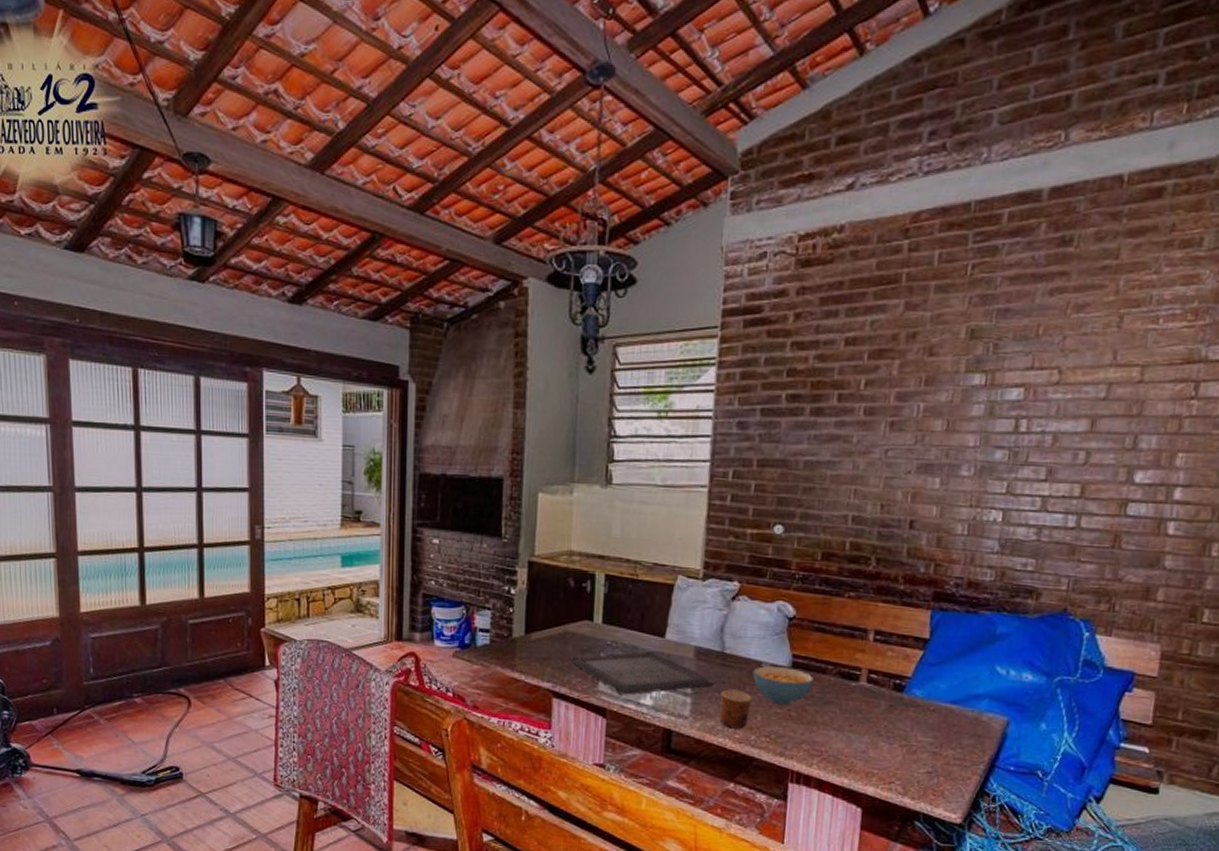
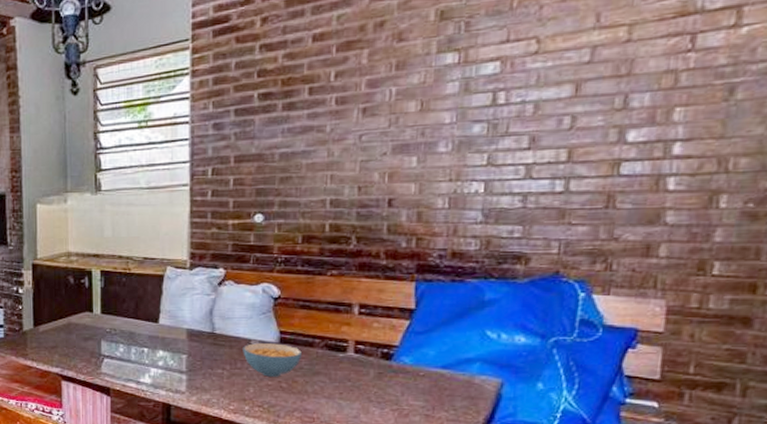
serving tray: present [570,651,717,695] -> none [75,336,209,375]
cup: present [719,689,752,729] -> none [214,366,244,401]

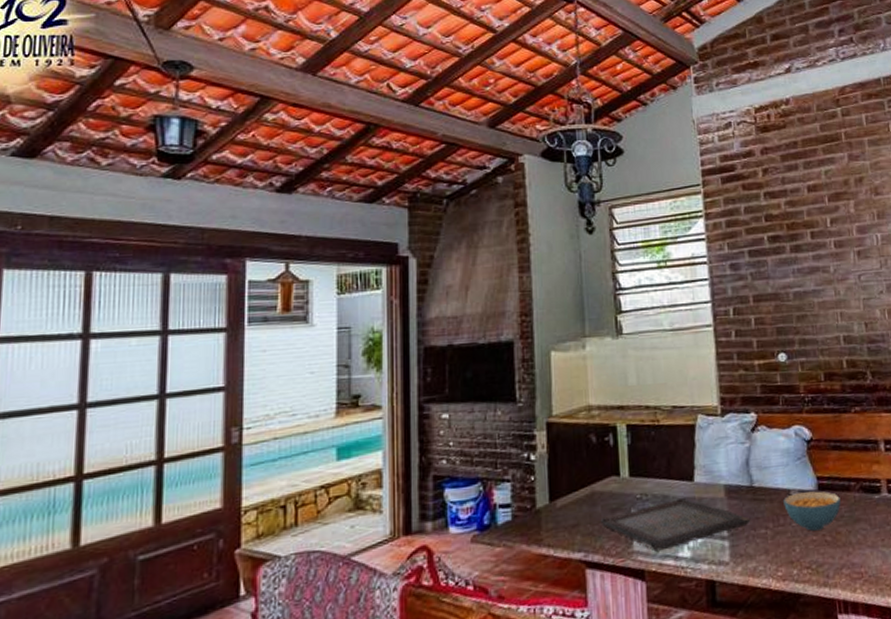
serving tray: none [75,336,209,375] -> present [600,498,751,552]

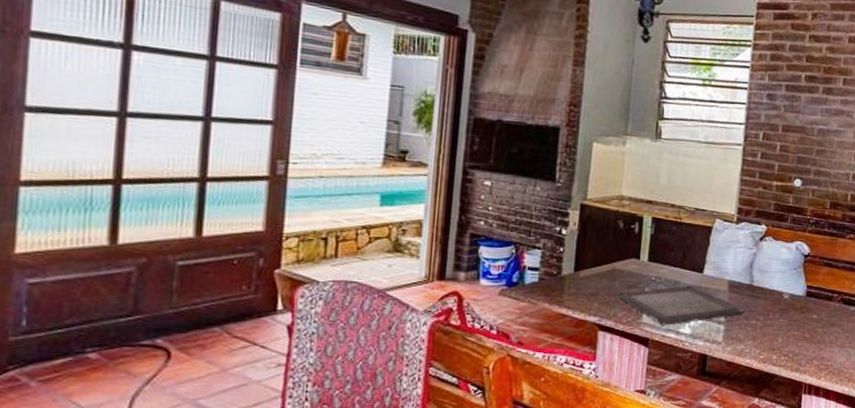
cereal bowl: present [783,491,841,531] -> none [775,296,823,328]

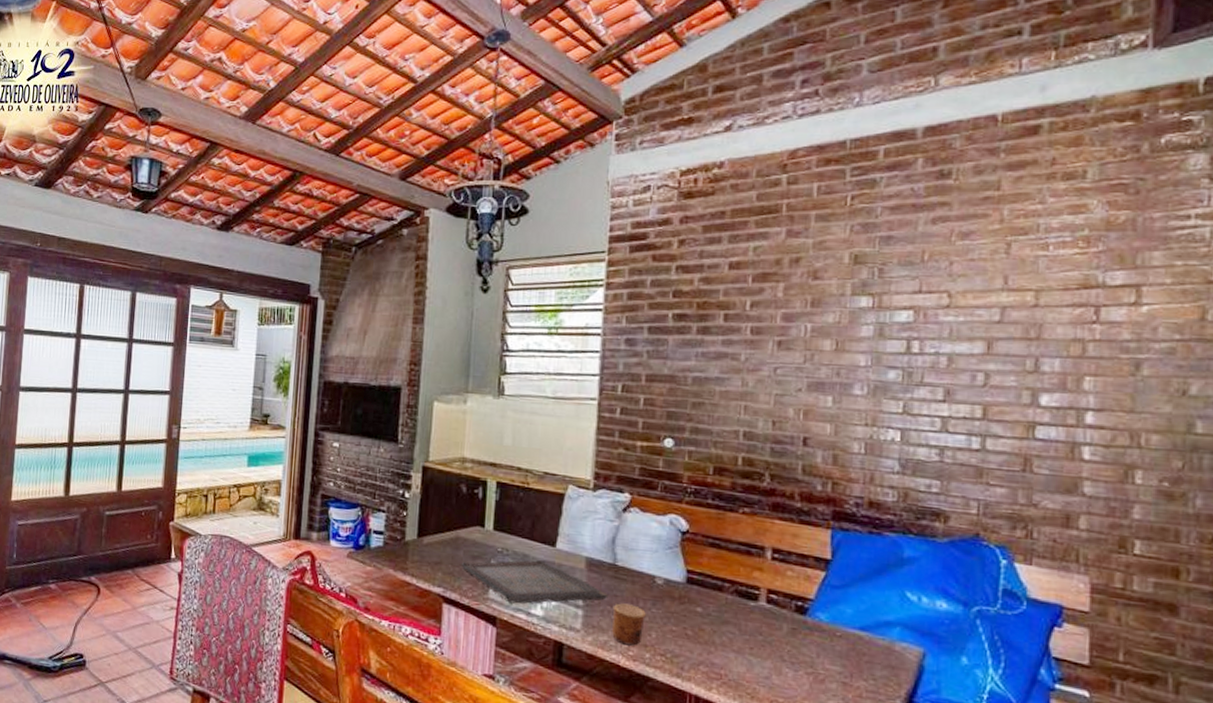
cup: none [747,317,775,351] -> present [612,603,646,646]

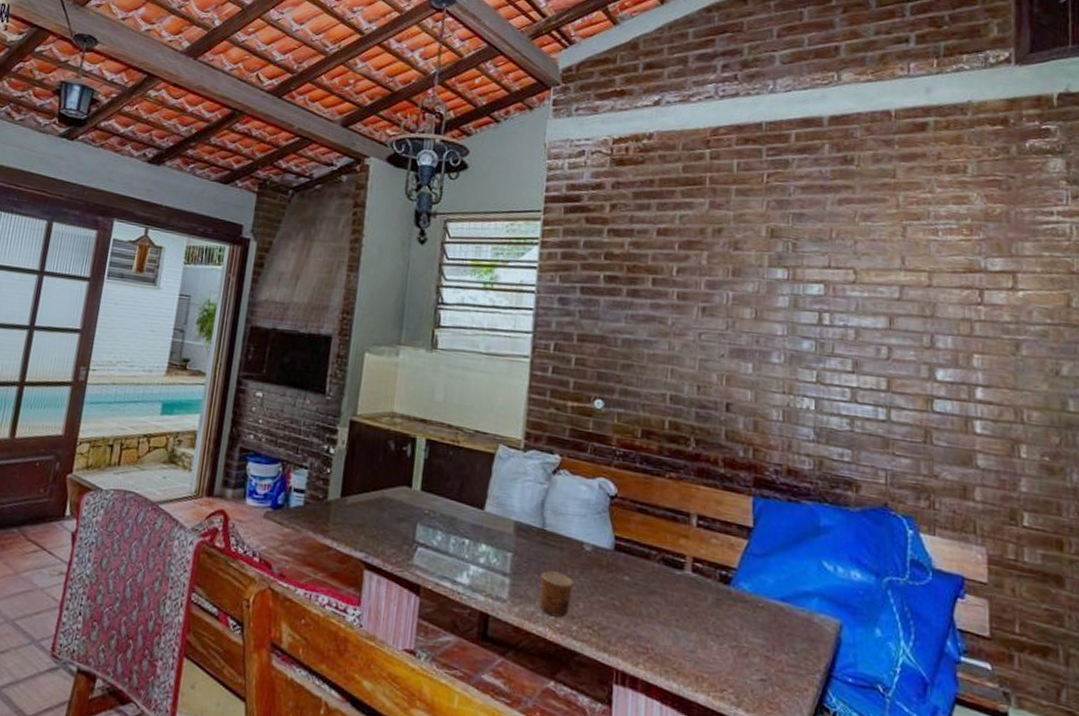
serving tray: present [461,560,609,604] -> none [385,523,537,571]

